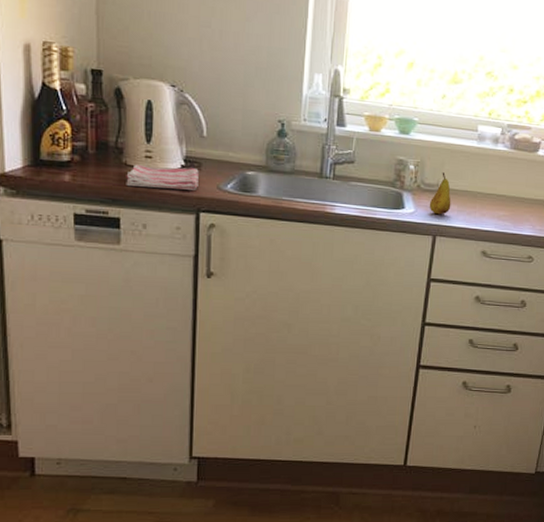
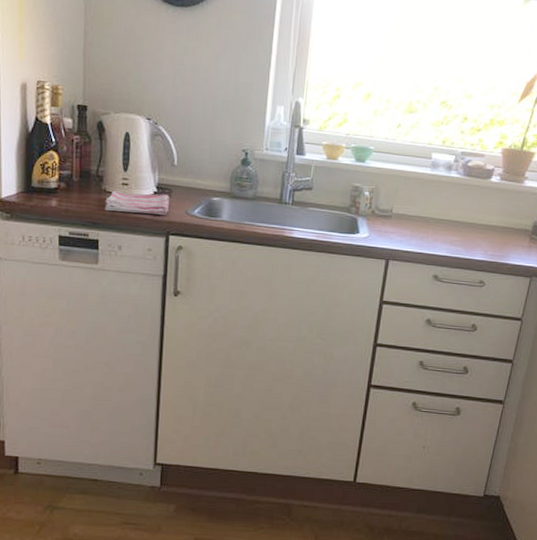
fruit: present [429,172,451,215] -> none [382,198,405,240]

